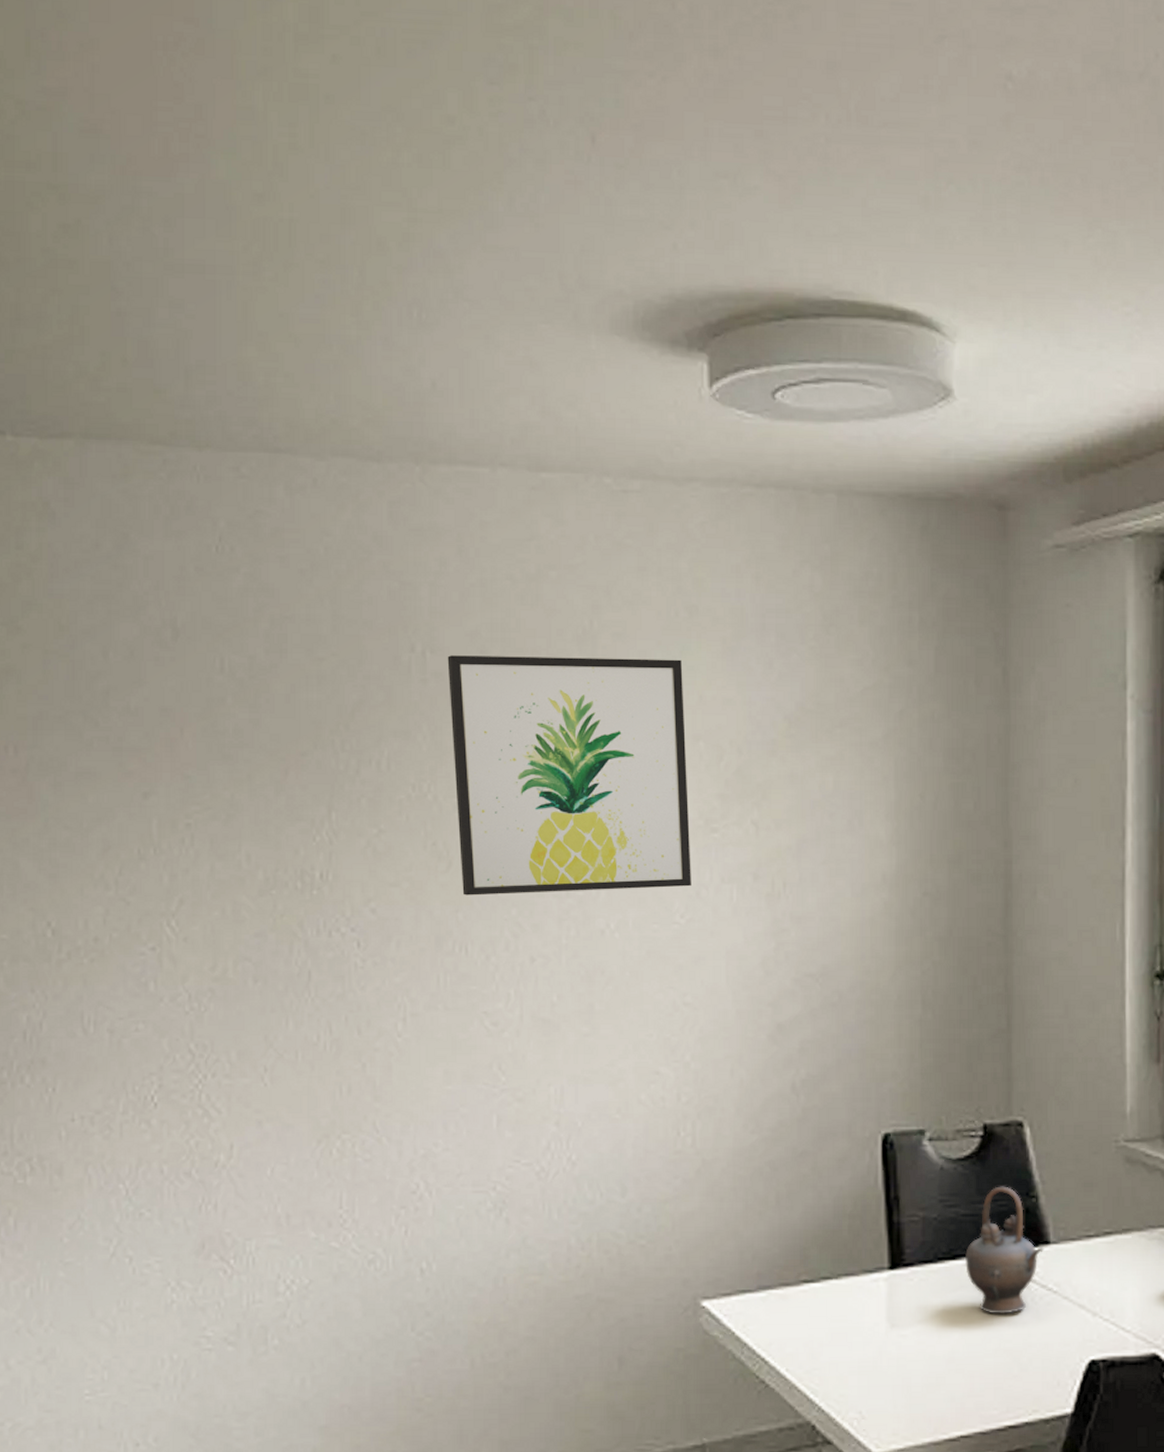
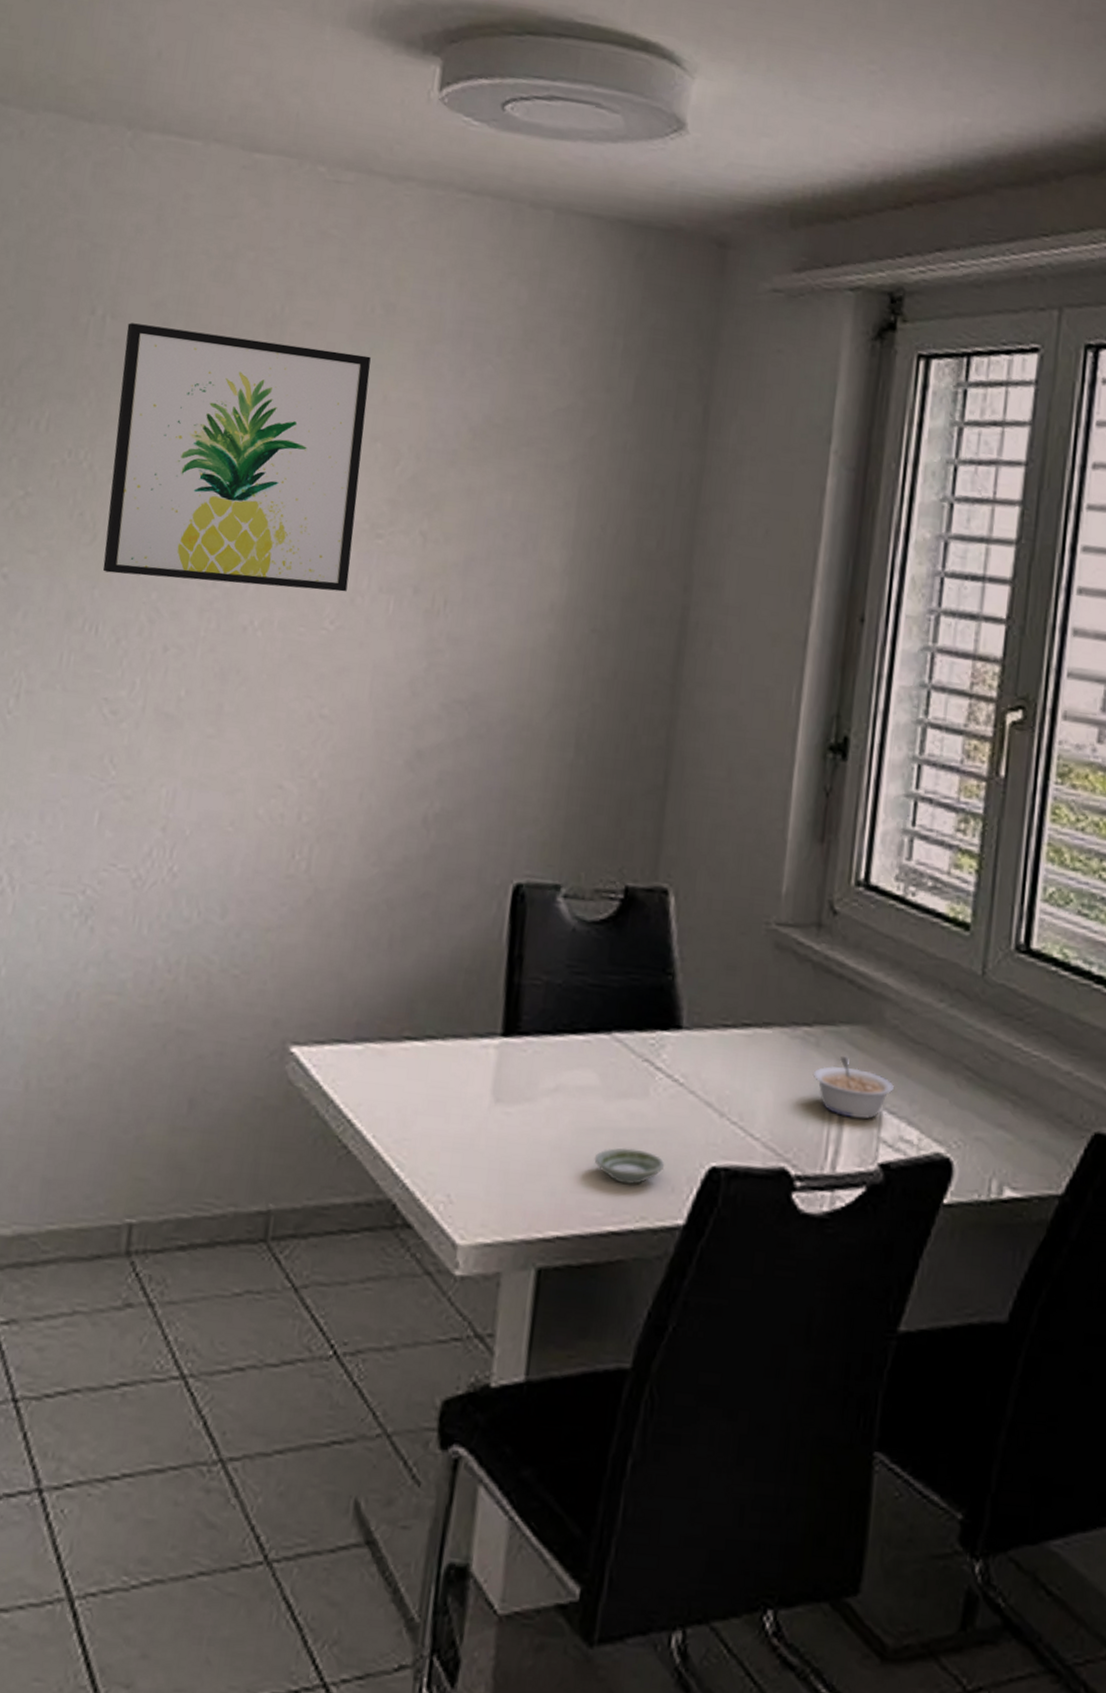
teapot: present [964,1186,1045,1314] -> none [585,957,675,1102]
saucer: none [985,1353,1049,1383] -> present [594,1147,665,1184]

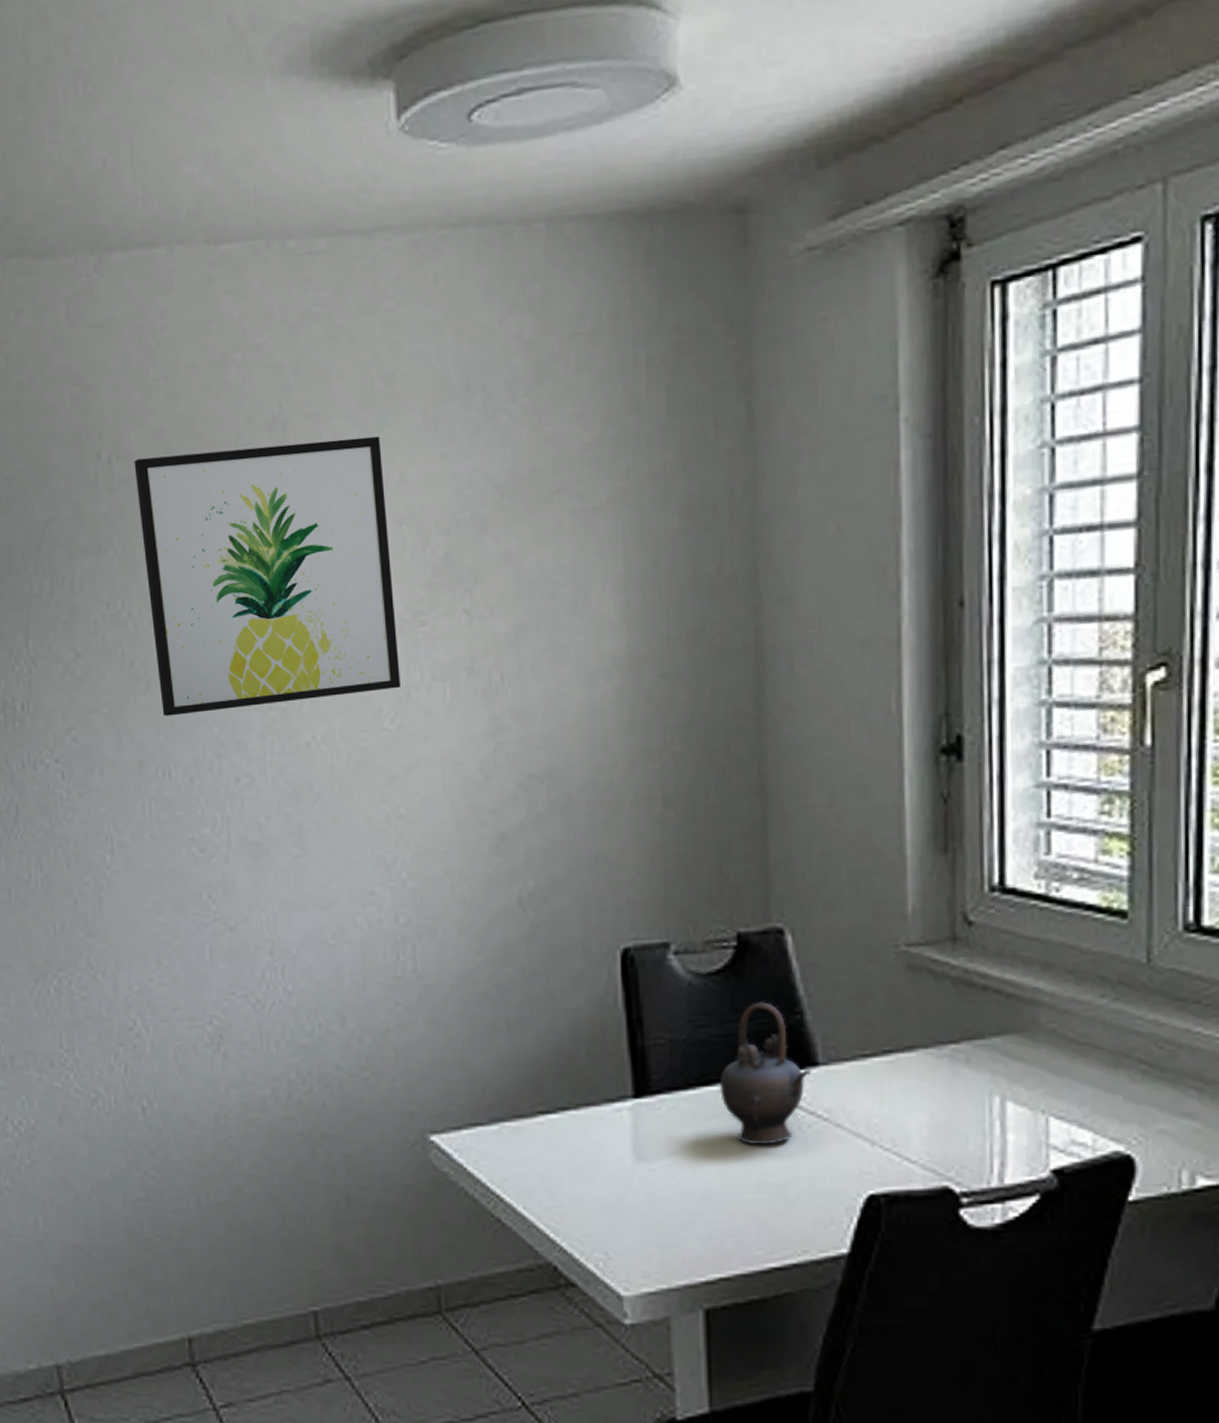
teapot: none [585,957,675,1102] -> present [719,1002,812,1145]
saucer: present [594,1147,665,1184] -> none [746,1187,820,1221]
legume: present [812,1055,894,1119] -> none [966,1067,1059,1129]

